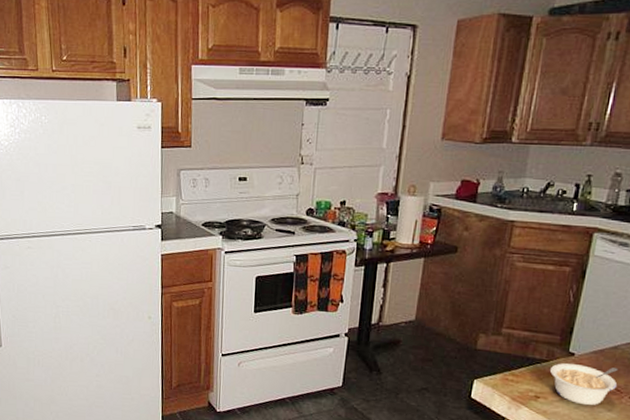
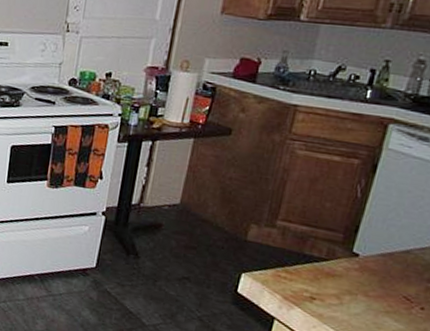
legume: present [549,363,619,406] -> none [328,263,410,314]

